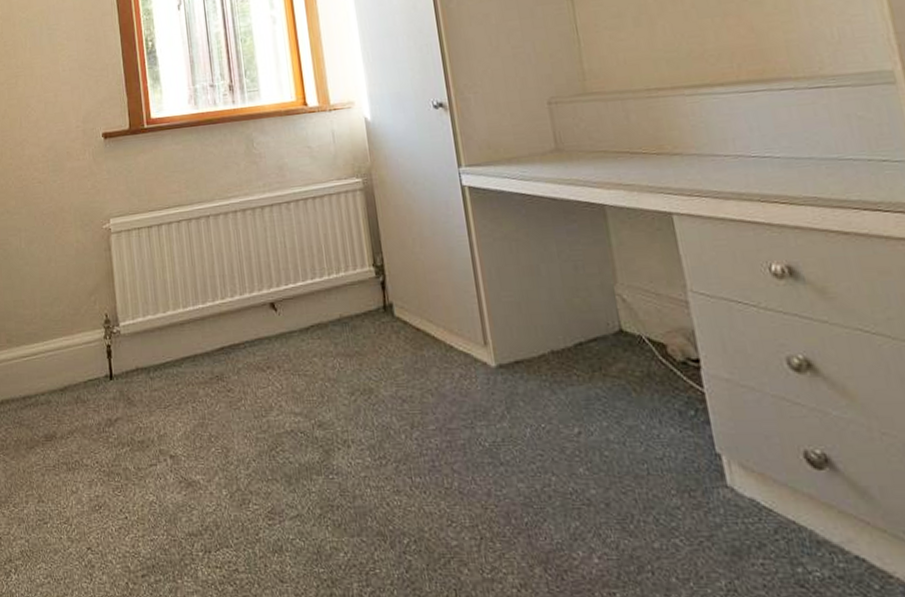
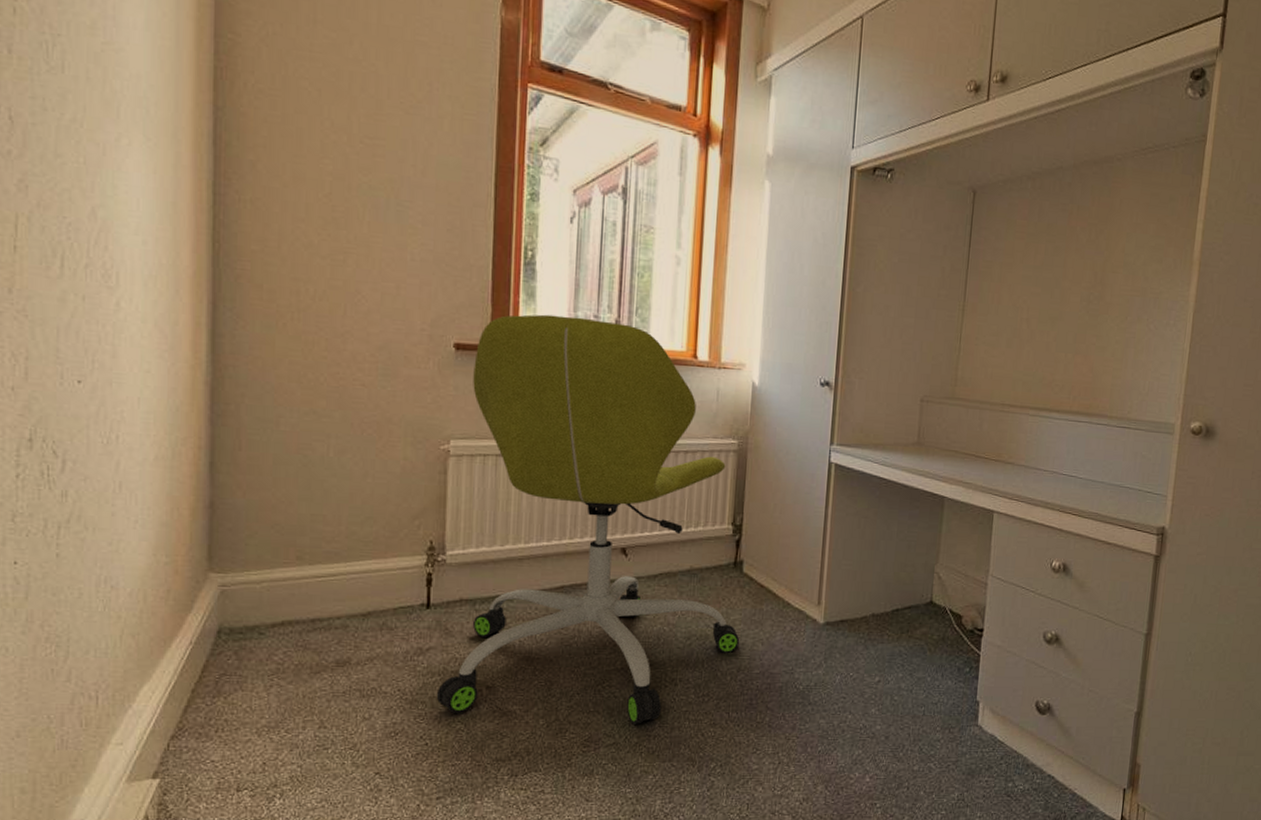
office chair: none [119,87,407,493] -> present [436,314,740,724]

